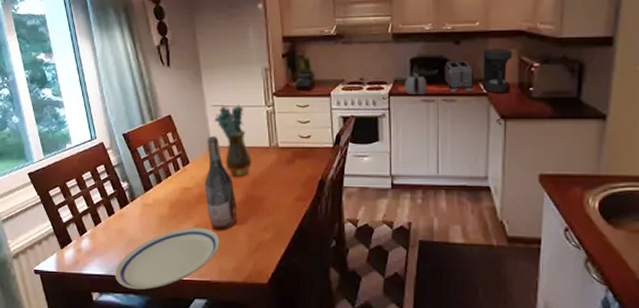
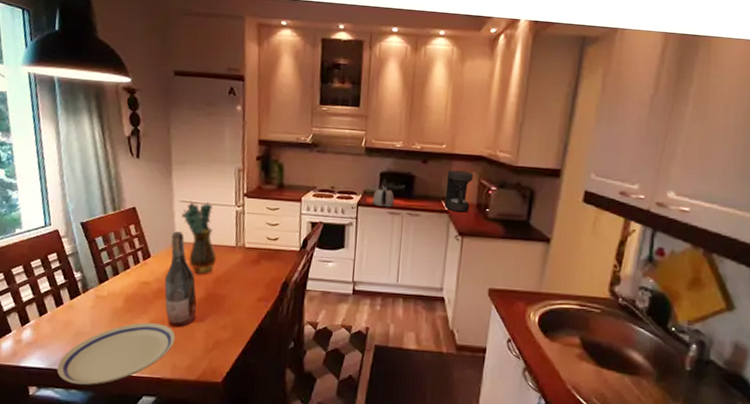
jar: present [294,68,316,91] -> none [267,172,288,195]
toaster: present [444,60,475,93] -> none [410,178,438,209]

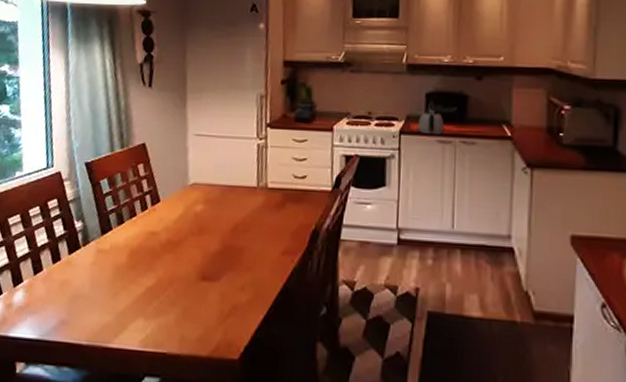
plate: present [57,322,176,385] -> none [48,282,186,362]
wine bottle: present [164,231,197,328] -> none [174,170,211,289]
vase: present [181,200,217,274] -> none [196,133,235,222]
jar: none [267,172,288,195] -> present [293,97,318,123]
coffee maker: present [445,170,473,213] -> none [507,86,540,139]

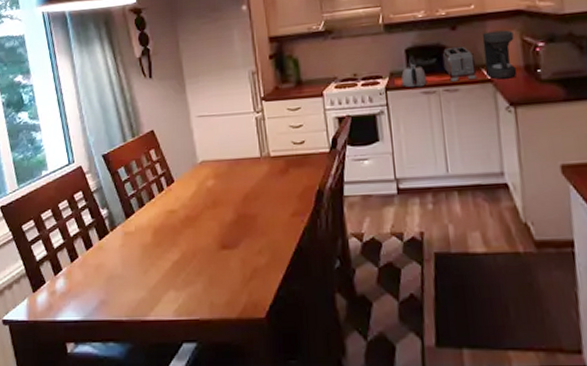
jar: present [293,97,318,123] -> none [283,68,307,93]
toaster: none [463,97,498,135] -> present [442,46,477,82]
coffee maker: none [507,86,540,139] -> present [482,30,517,80]

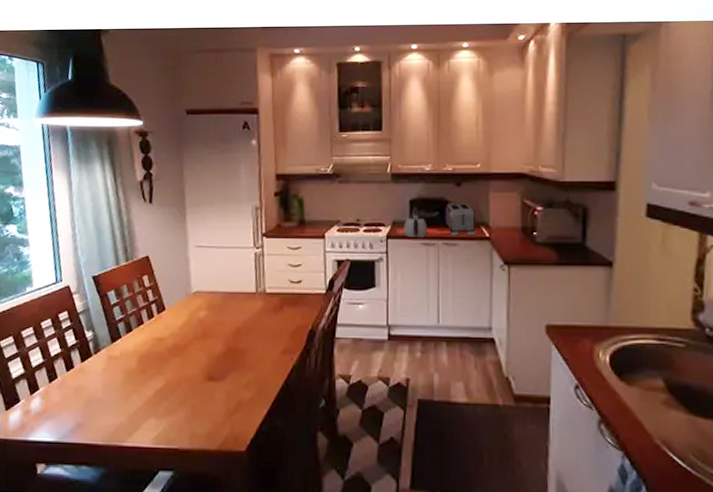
coffee maker: present [482,30,517,80] -> none [485,191,515,238]

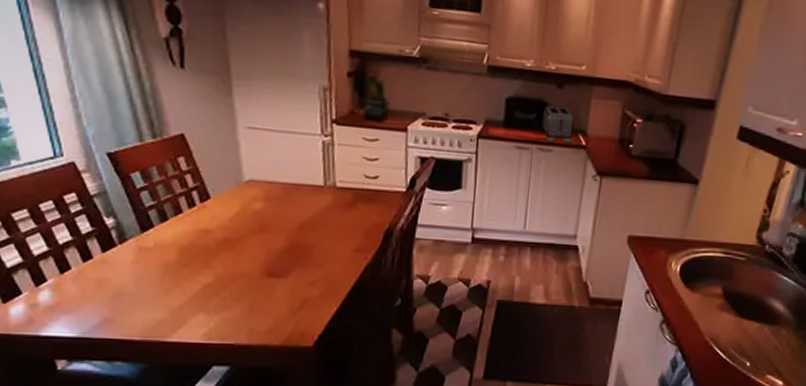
jar: none [286,208,310,232] -> present [362,93,390,122]
kettle: present [403,206,428,239] -> none [496,105,523,141]

